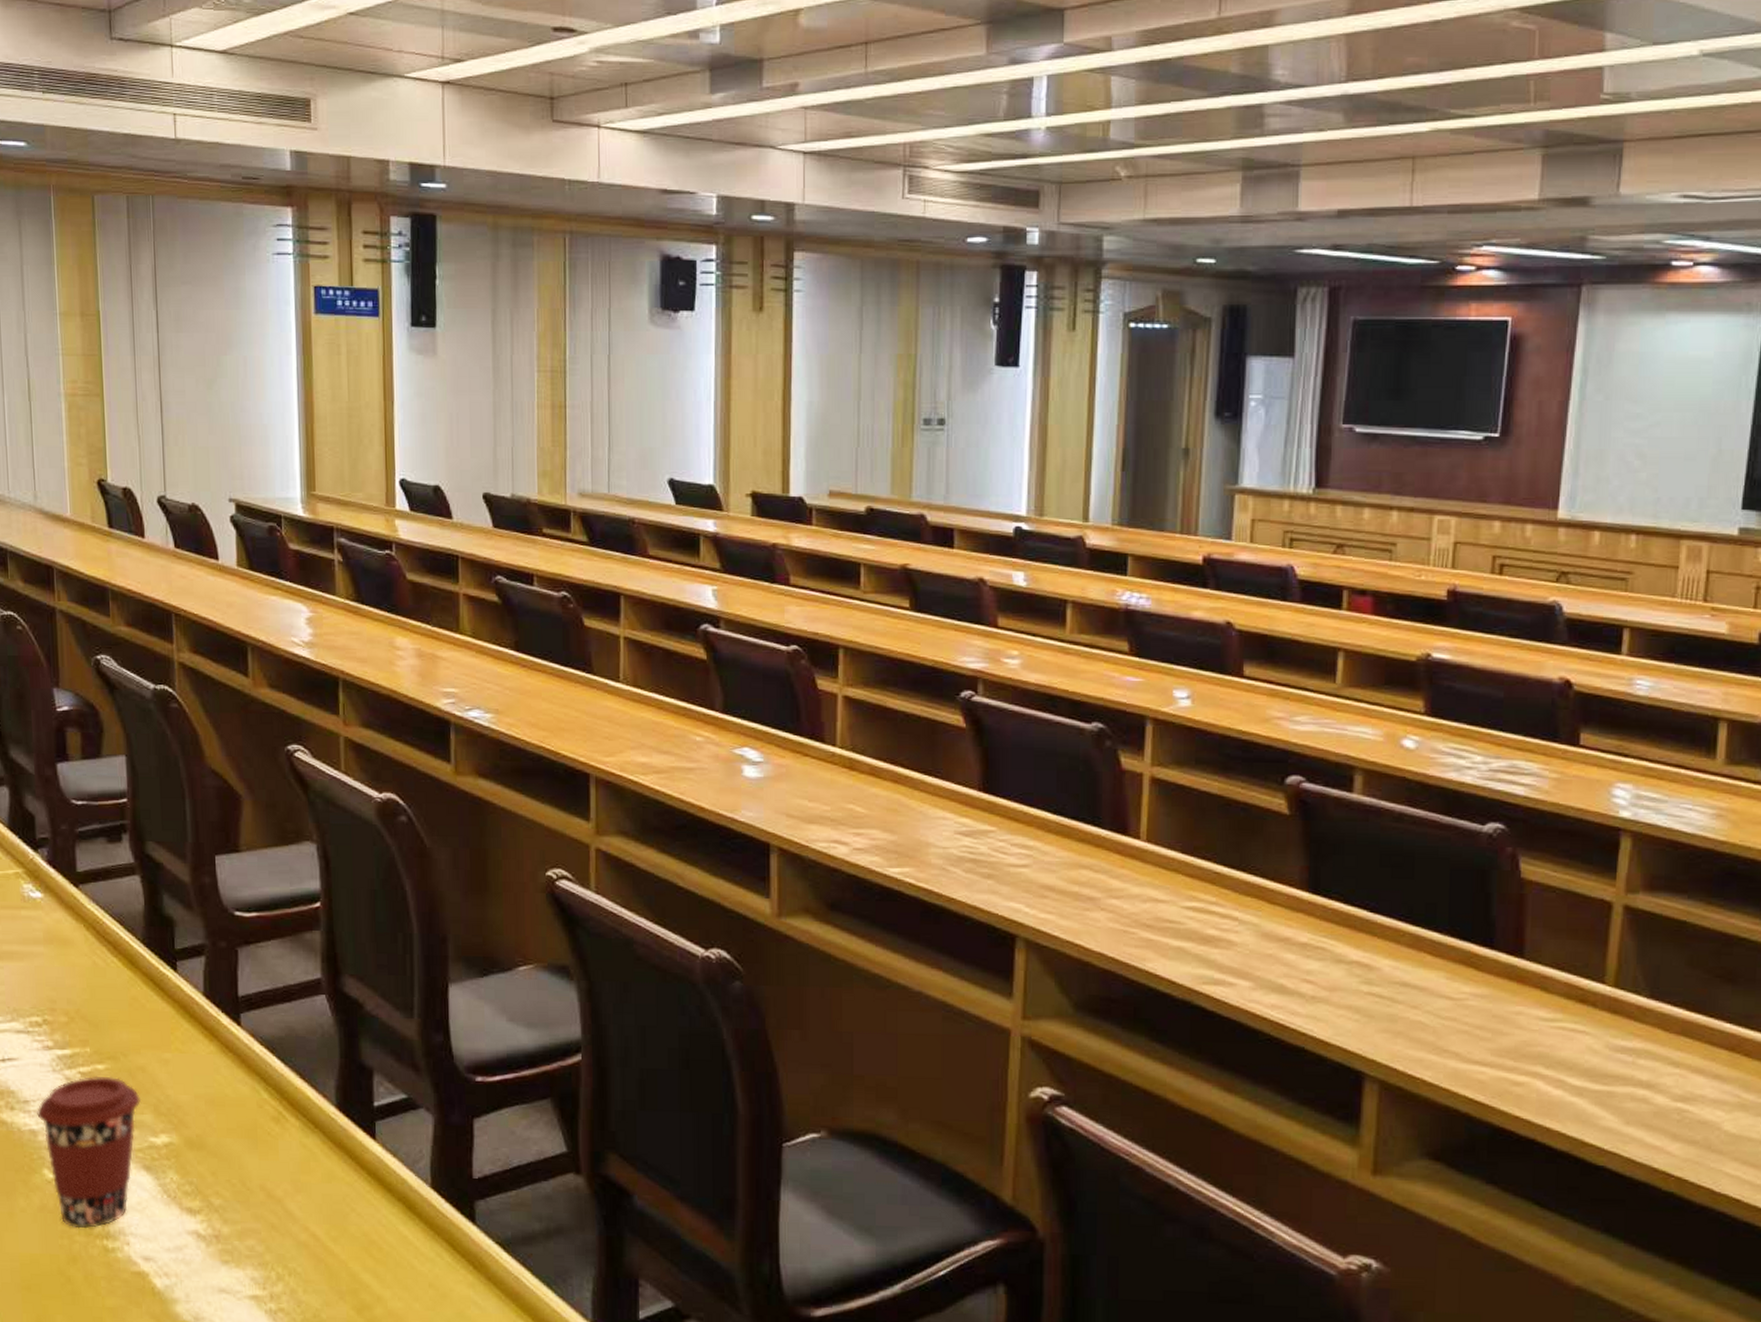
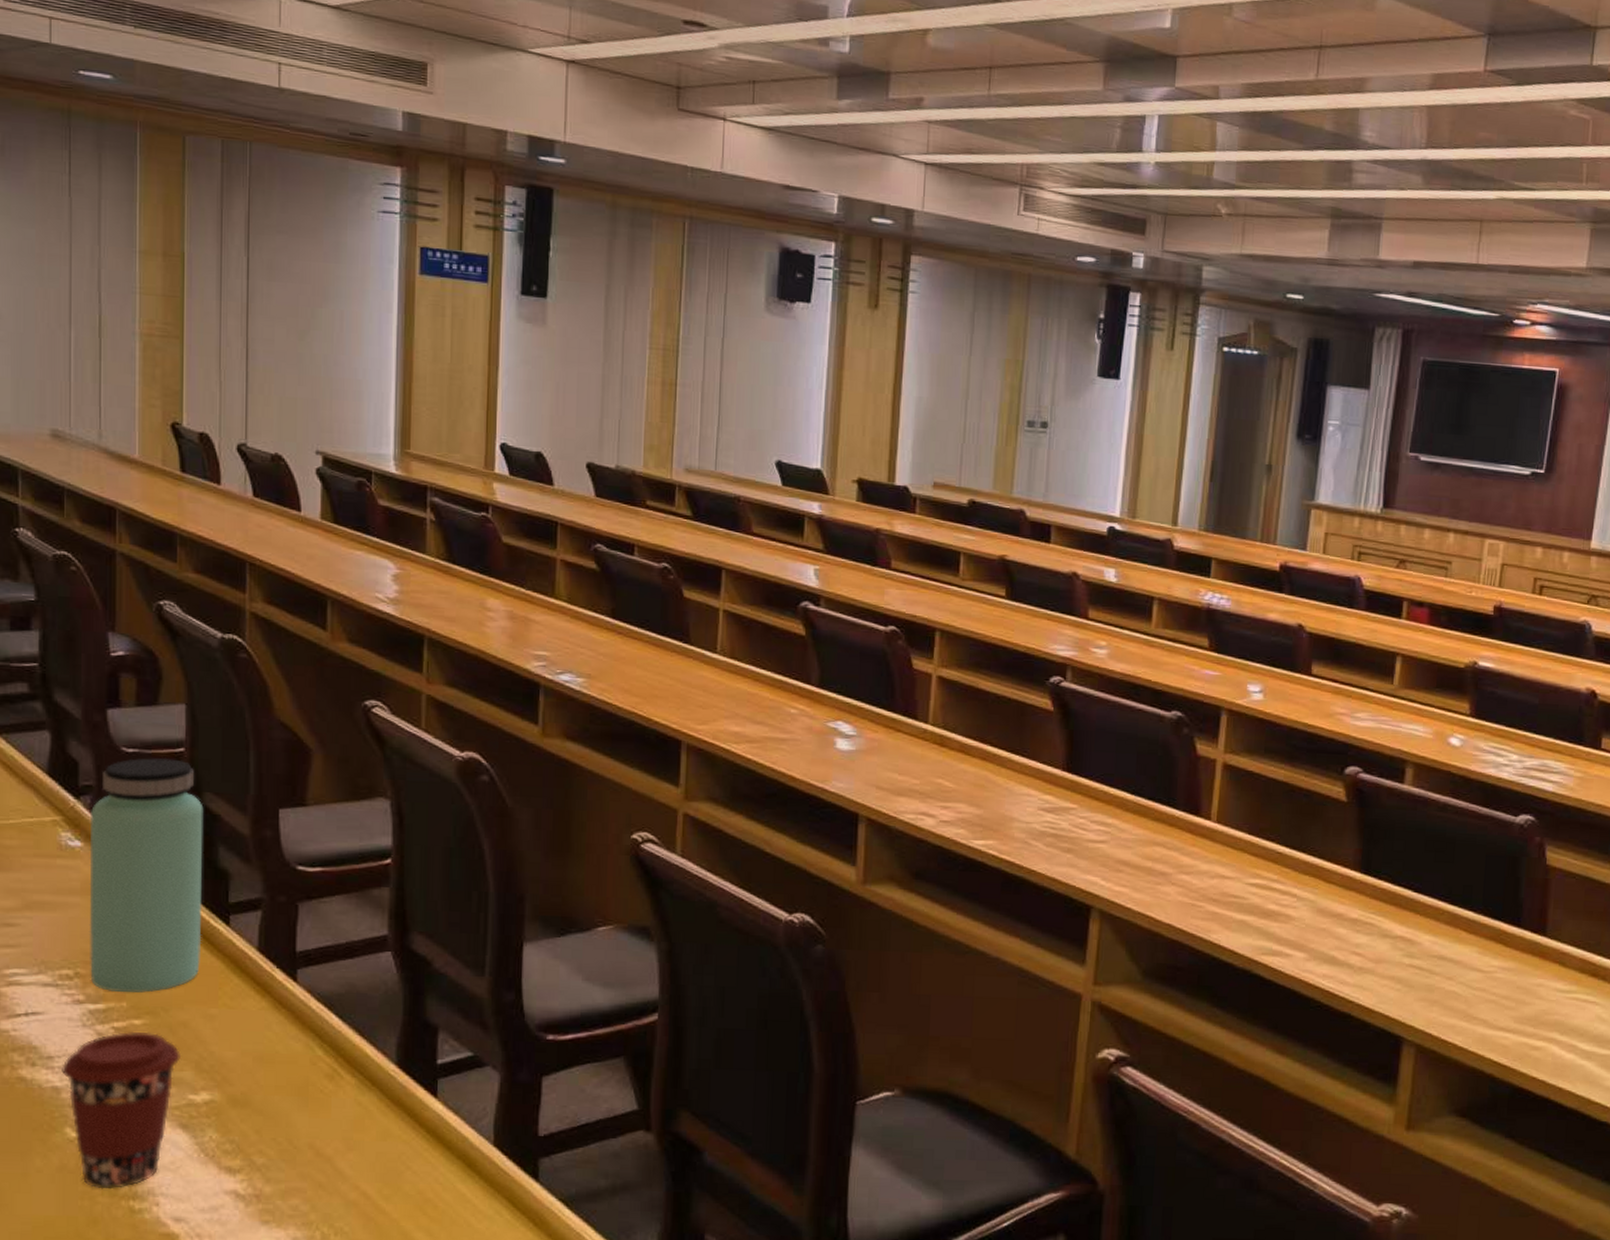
bottle: none [47,808,153,1038] -> present [89,757,204,993]

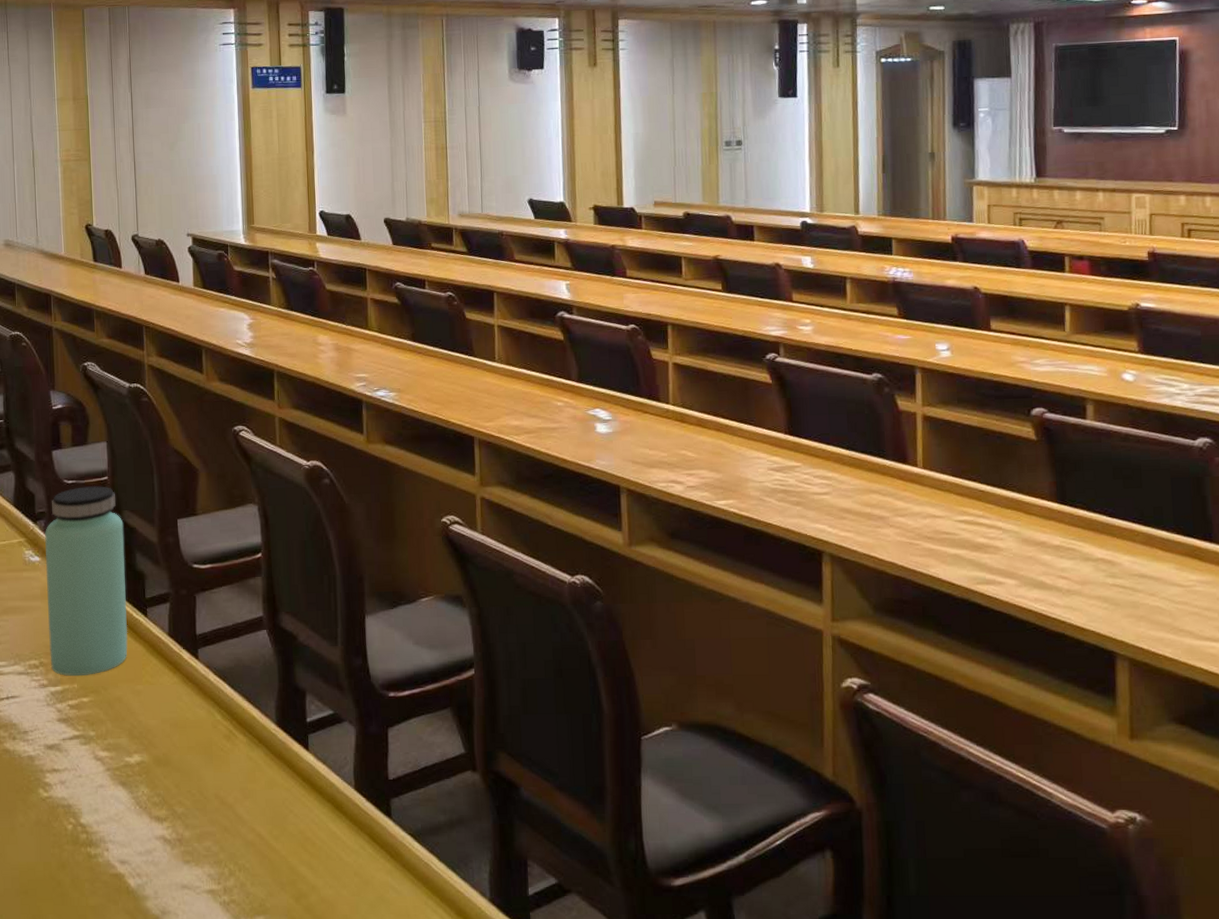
coffee cup: present [62,1031,182,1190] -> none [34,707,119,839]

